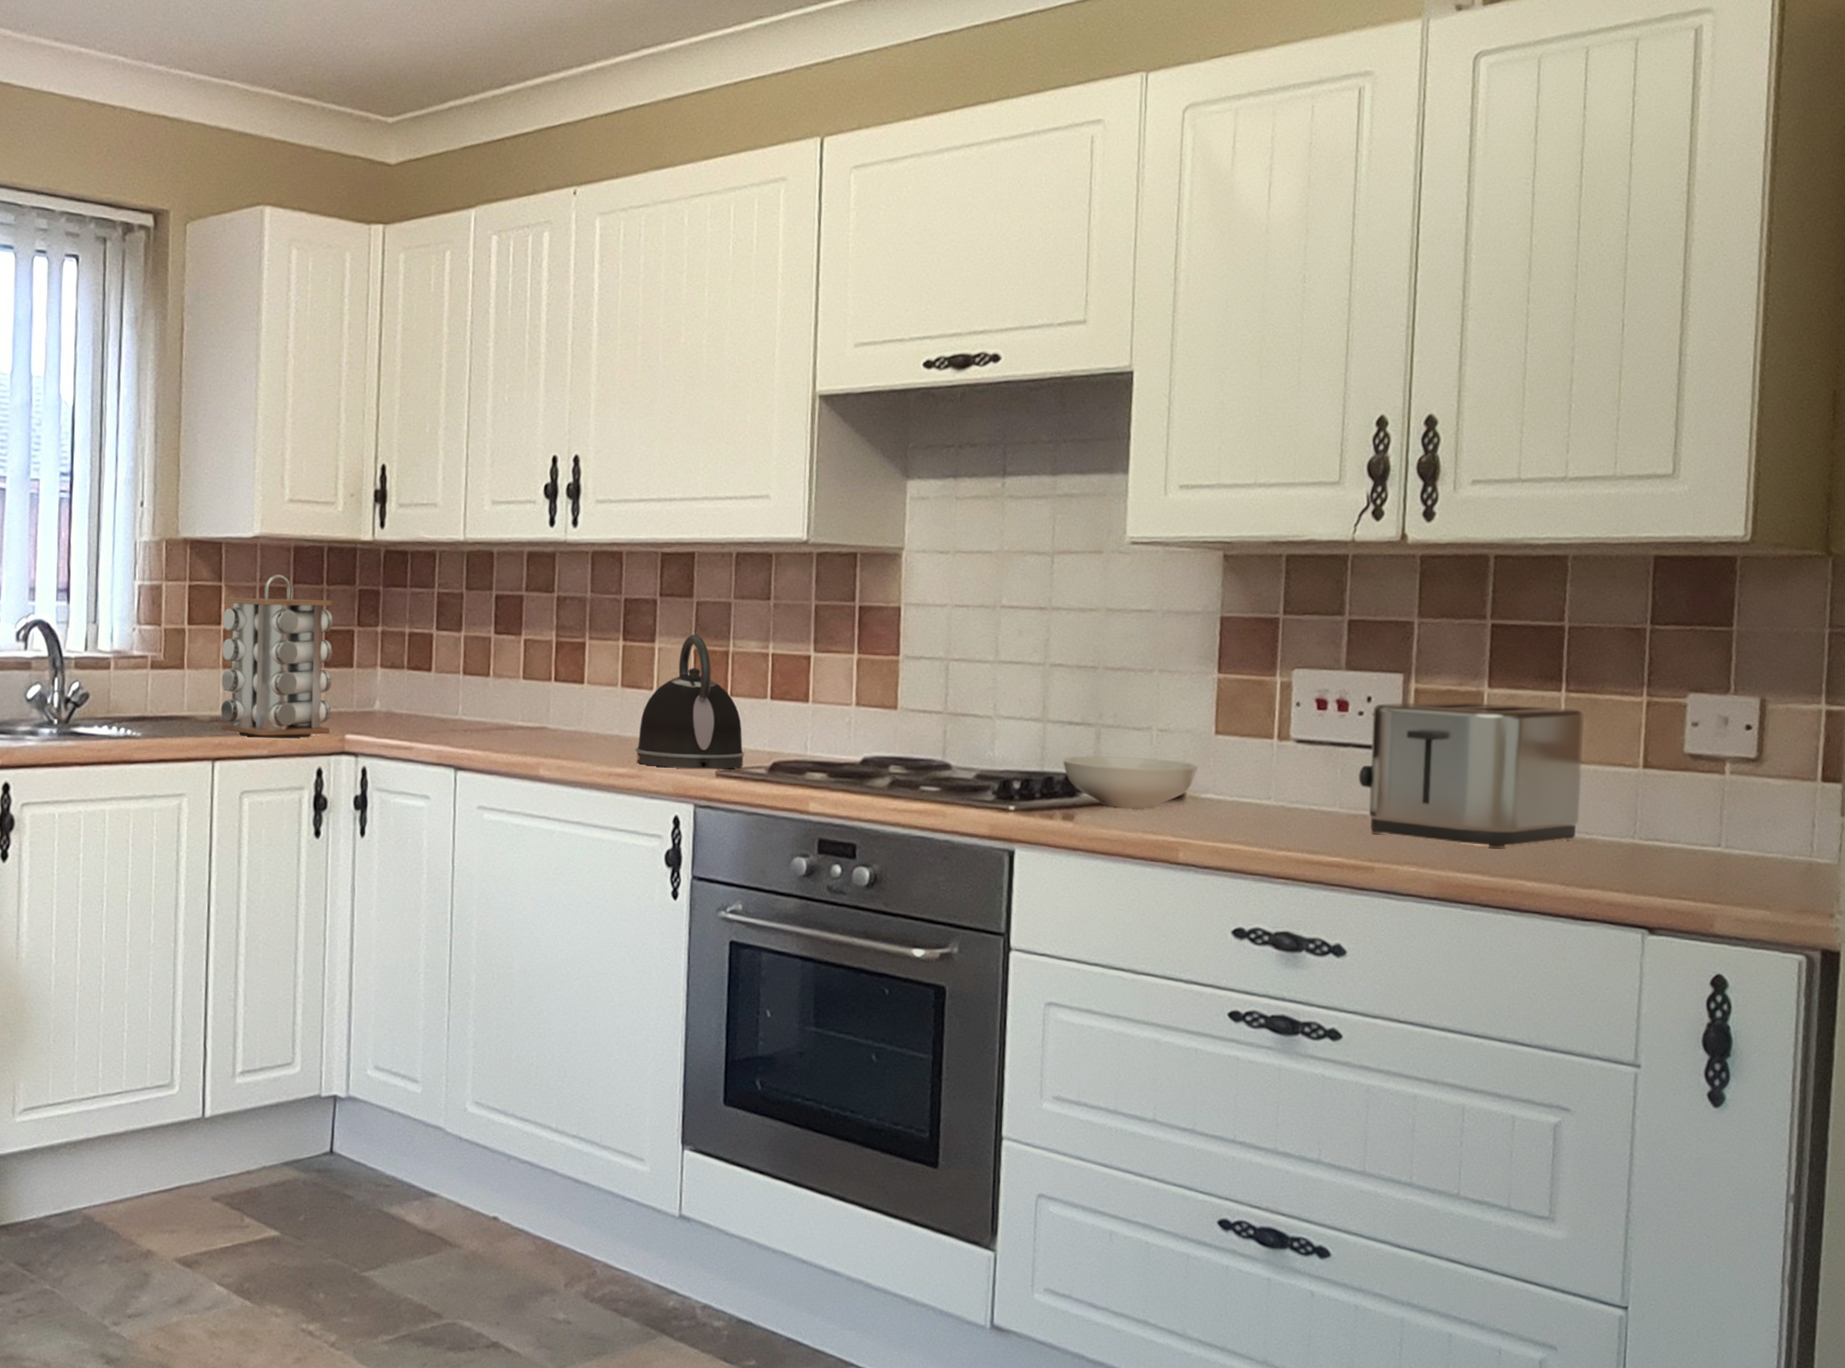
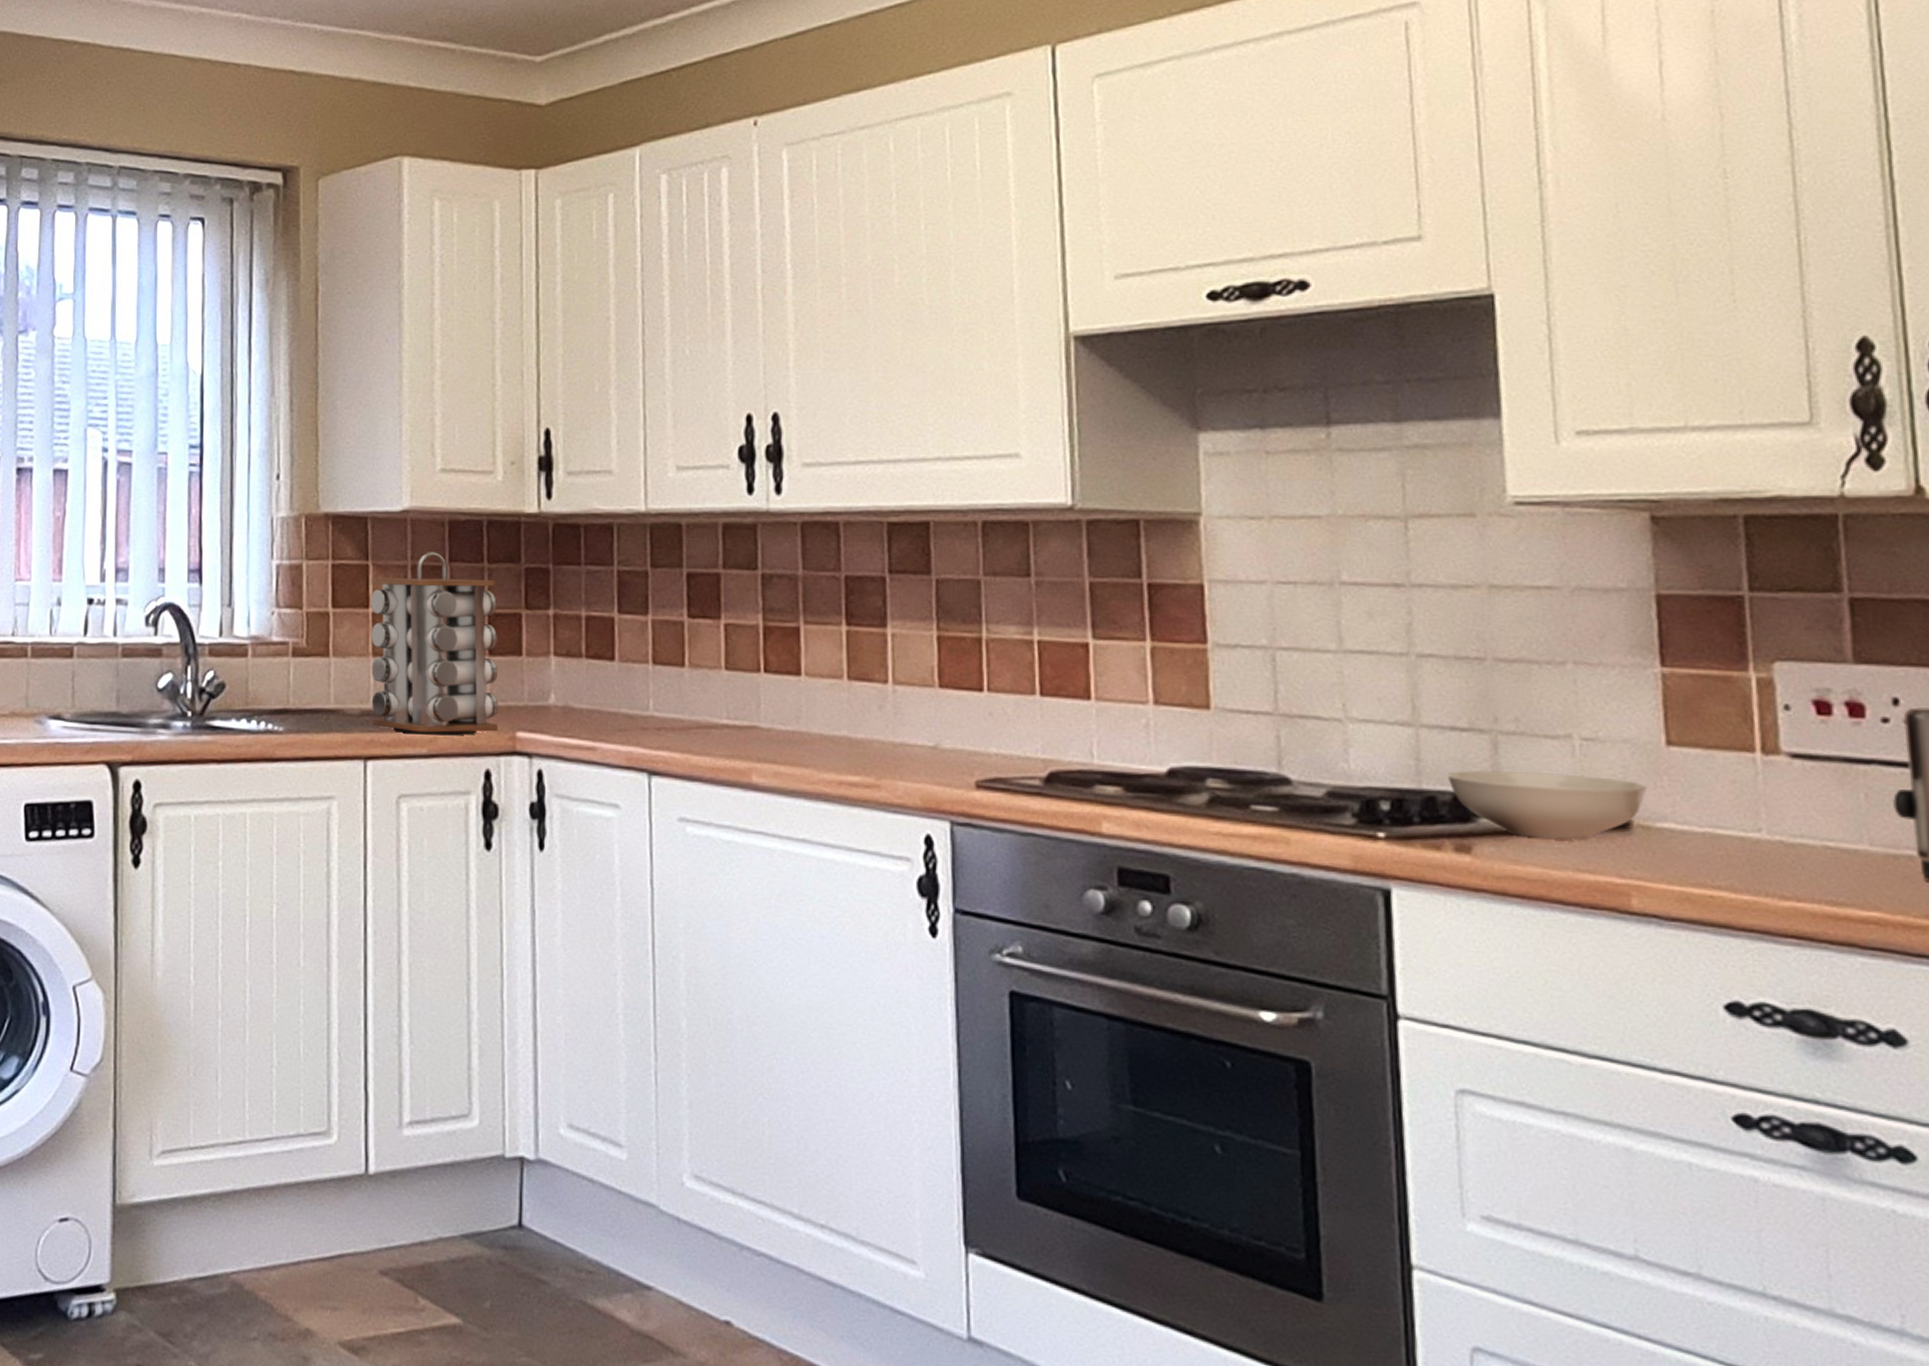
kettle: present [635,635,746,769] -> none [870,618,1013,780]

